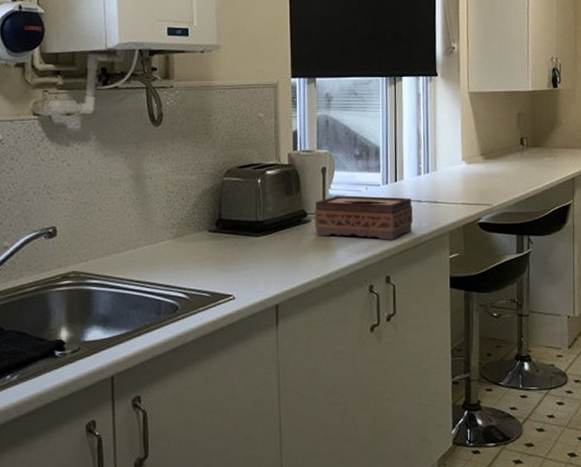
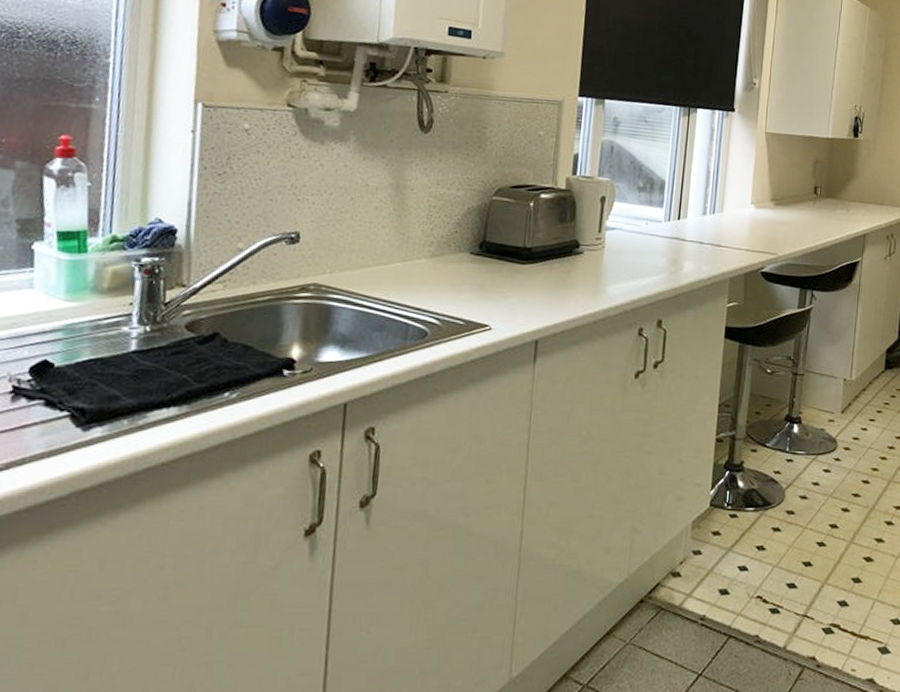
tissue box: present [314,195,413,240] -> none [587,228,694,282]

